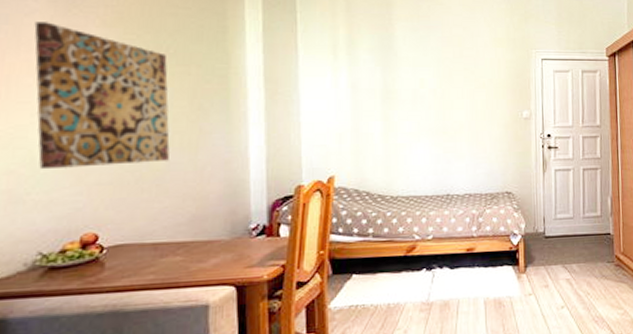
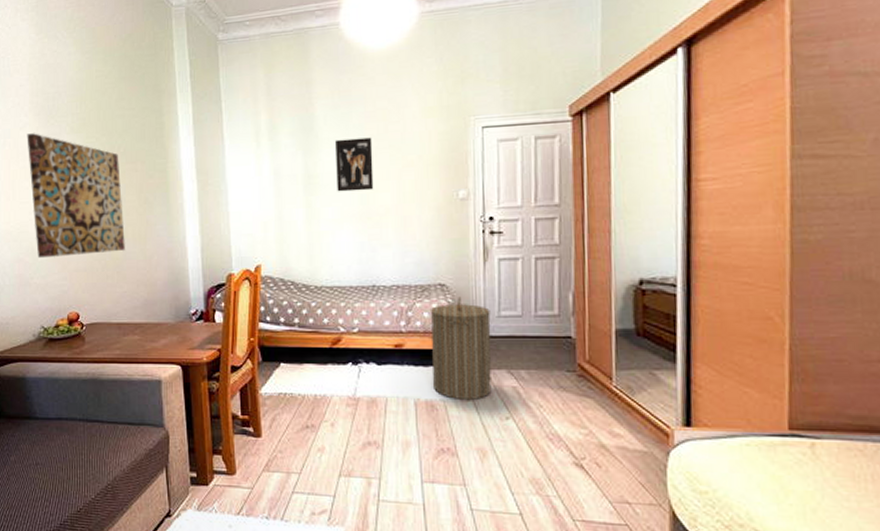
wall art: none [413,59,449,107] -> present [334,137,374,192]
laundry hamper: none [499,203,550,295] -> present [431,296,492,400]

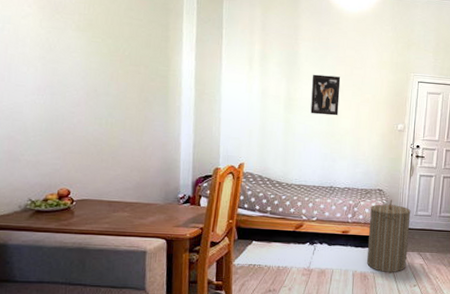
wall art: present [27,133,125,259] -> none [28,23,123,140]

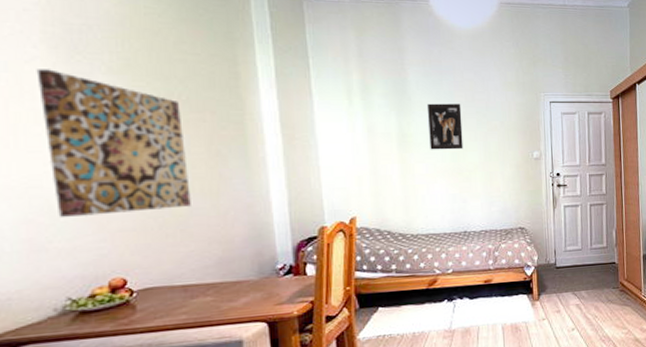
wall art: none [28,23,123,140] -> present [36,69,191,218]
laundry hamper: present [367,199,411,272] -> none [514,237,561,320]

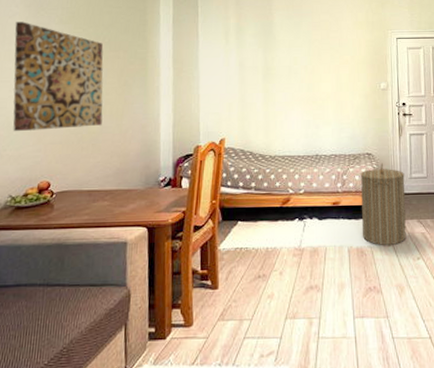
wall art: present [426,103,463,150] -> none [288,41,318,81]
laundry hamper: none [514,237,561,320] -> present [361,163,407,245]

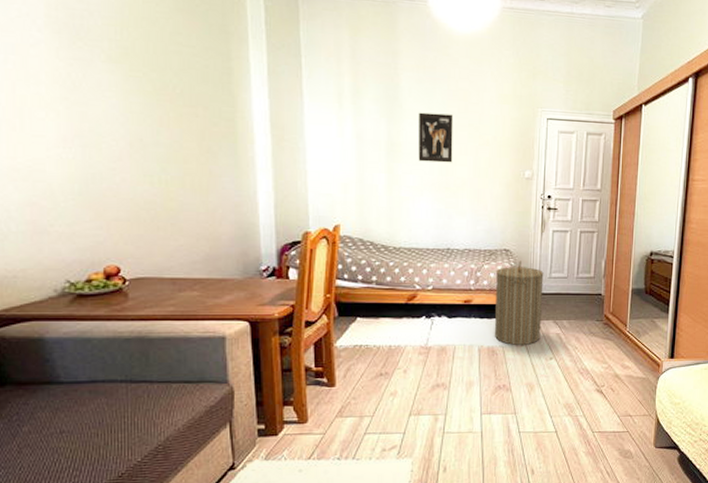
wall art: present [13,22,103,132] -> none [41,53,182,204]
wall art: none [288,41,318,81] -> present [418,112,454,163]

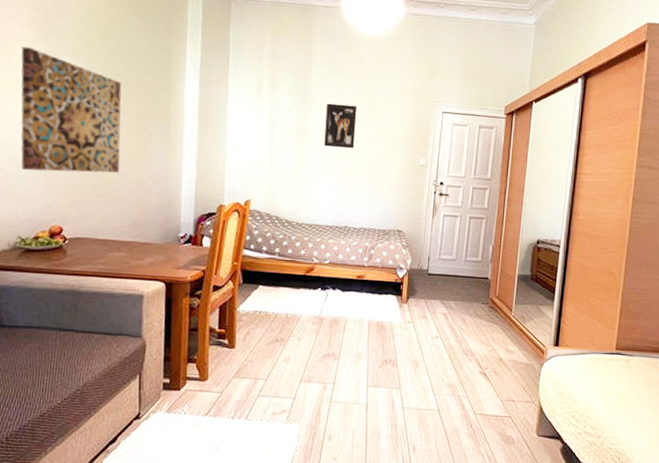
wall art: none [41,53,182,204] -> present [21,47,122,173]
laundry hamper: present [495,260,544,345] -> none [384,241,433,322]

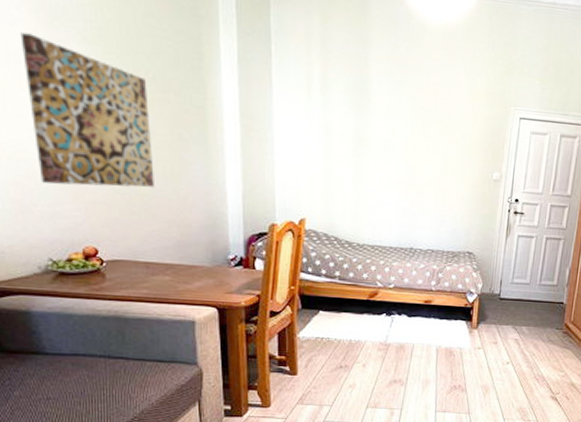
wall art: present [324,103,358,149] -> none [385,106,423,161]

